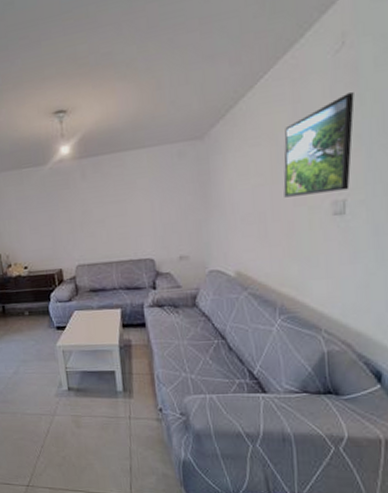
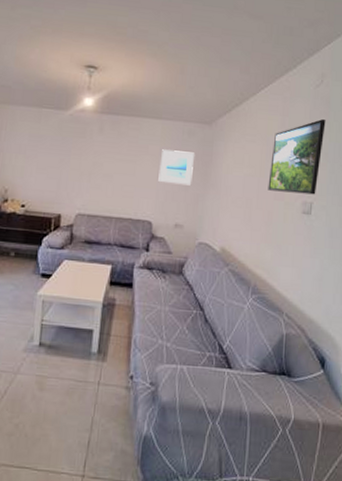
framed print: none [151,175,191,216] -> present [158,149,194,186]

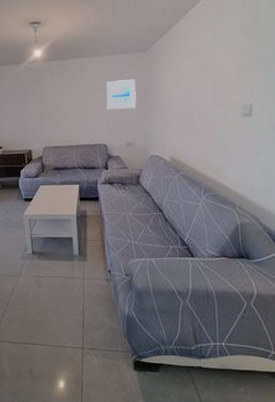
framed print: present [268,119,326,195] -> none [206,25,257,101]

